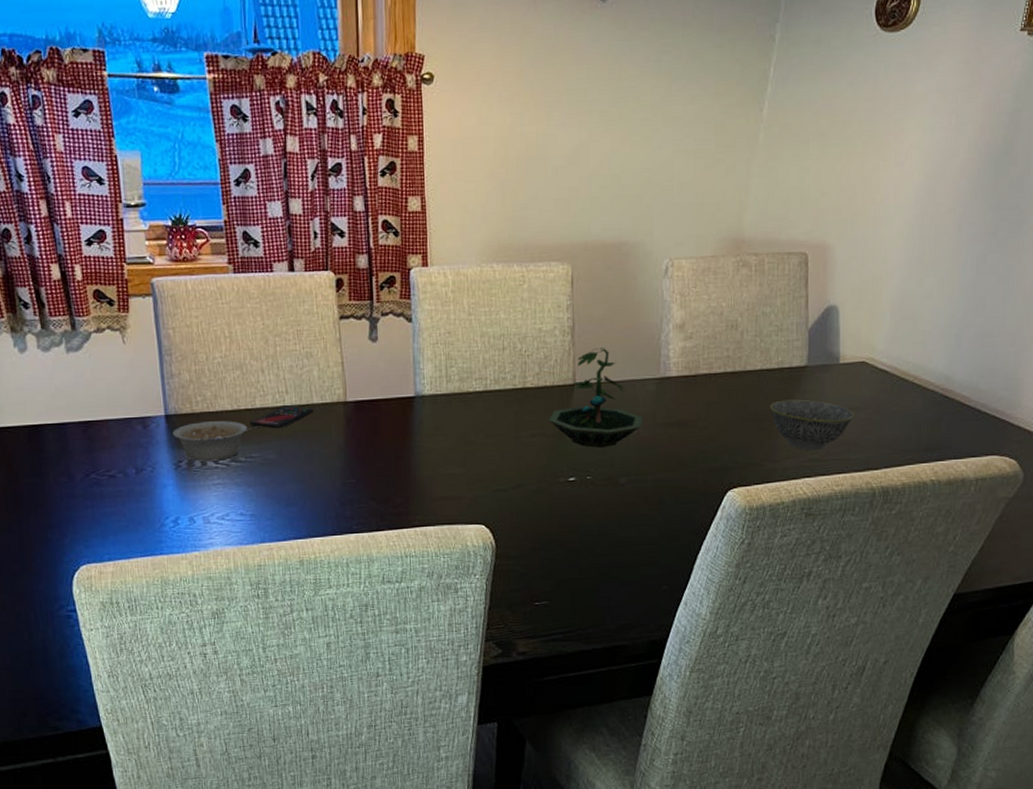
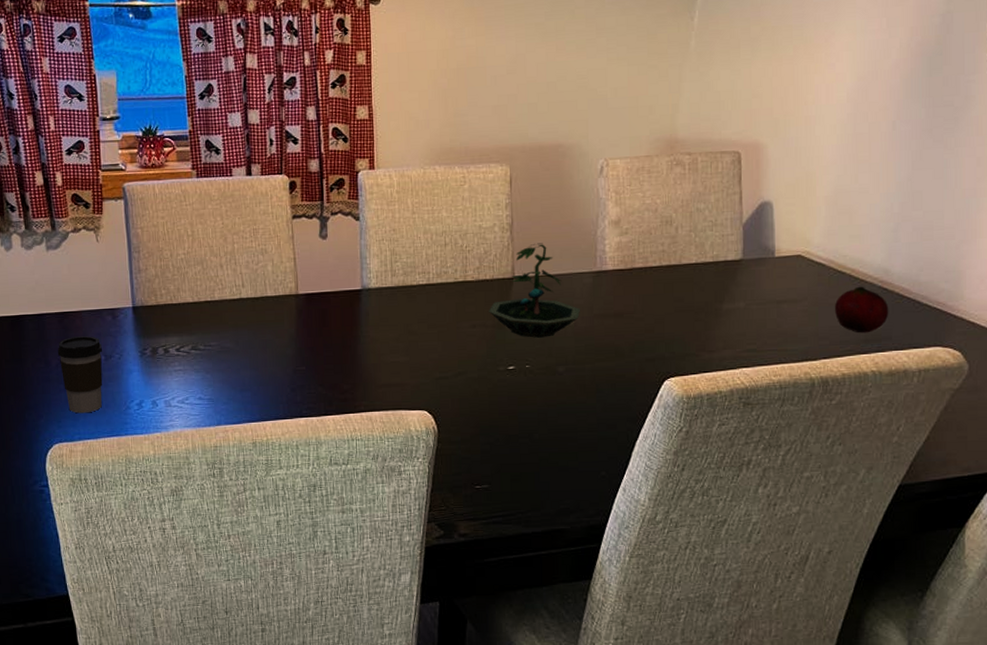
coffee cup: none [82,447,134,532] -> present [57,336,103,414]
legume: present [173,421,260,461] -> none [139,312,218,349]
smartphone: present [249,405,313,429] -> none [208,298,267,320]
bowl: present [770,399,855,451] -> none [706,291,792,342]
fruit: none [896,394,950,442] -> present [834,286,889,334]

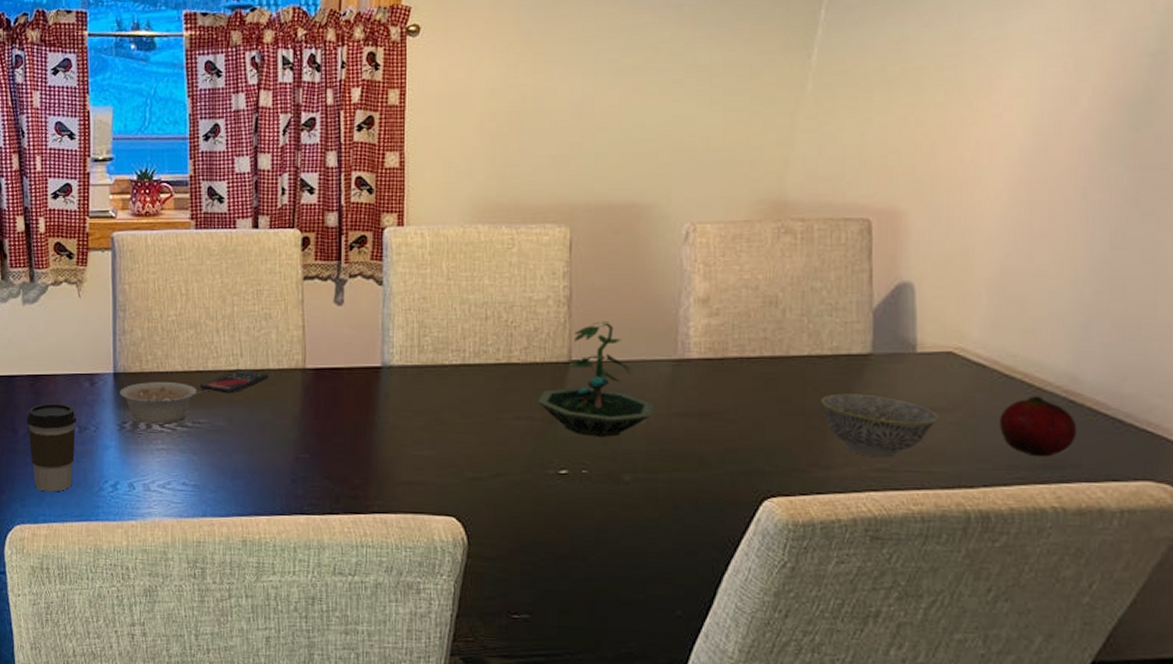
legume: none [139,312,218,349] -> present [120,382,210,424]
smartphone: none [208,298,267,320] -> present [199,369,268,394]
bowl: none [706,291,792,342] -> present [821,393,940,459]

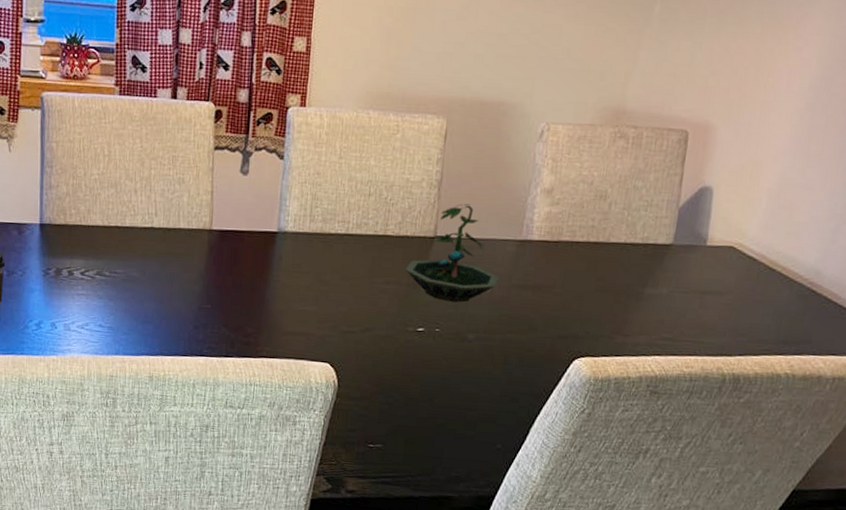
legume: present [120,382,210,424] -> none [45,234,127,272]
smartphone: present [199,369,268,394] -> none [117,227,179,249]
bowl: present [821,393,940,459] -> none [628,275,716,330]
fruit: present [998,395,1077,457] -> none [758,285,814,335]

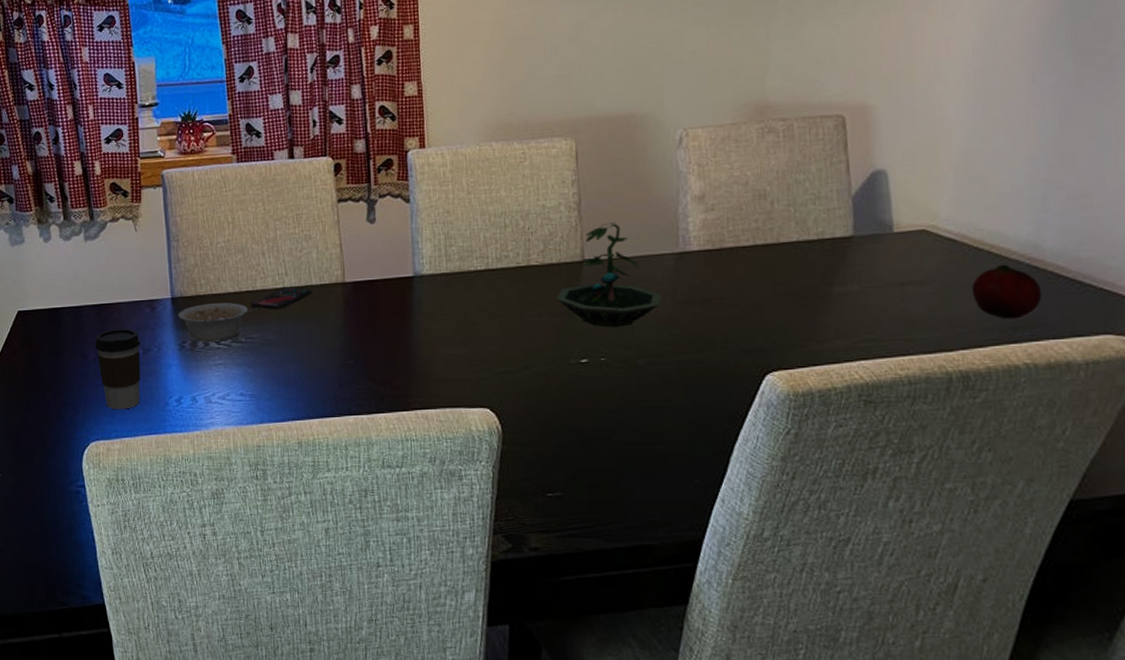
legume: none [45,234,127,272] -> present [178,302,260,342]
smartphone: none [117,227,179,249] -> present [250,287,312,310]
fruit: none [758,285,814,335] -> present [971,264,1042,320]

